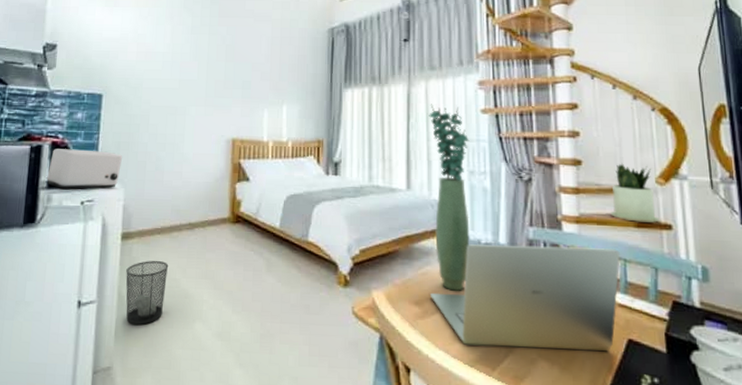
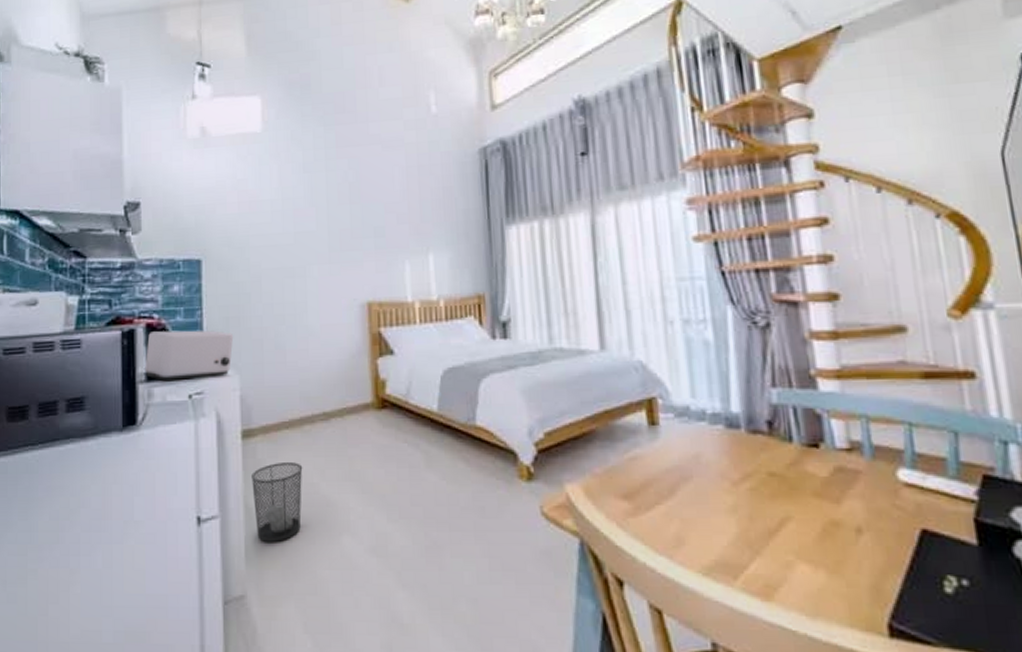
vase: present [429,104,470,292] -> none [622,235,691,480]
laptop: present [429,244,620,351] -> none [641,410,903,548]
planter: present [610,163,660,223] -> none [884,293,957,372]

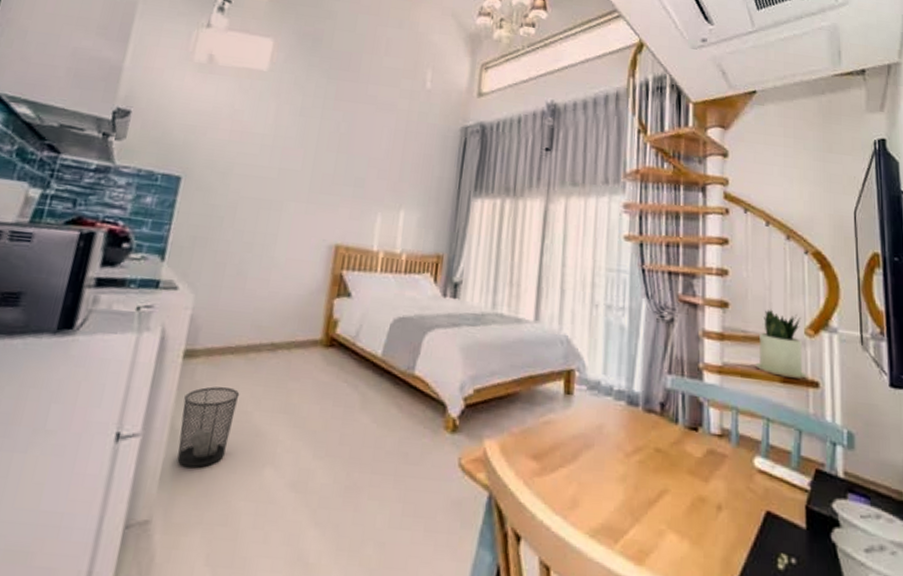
toaster: present [145,330,234,382] -> none [95,238,198,293]
planter: none [884,293,957,372] -> present [755,309,807,379]

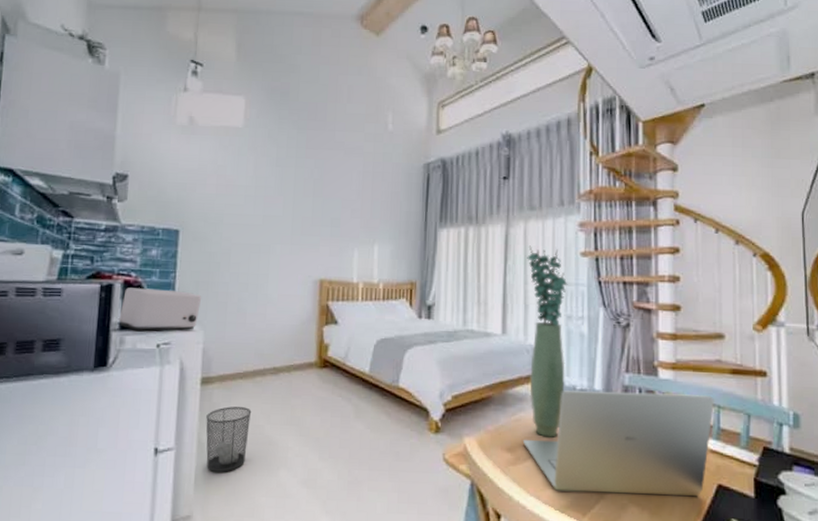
toaster: none [95,238,198,293] -> present [119,288,202,332]
laptop: none [550,390,763,524] -> present [522,390,714,496]
vase: none [562,224,609,446] -> present [527,245,568,439]
planter: present [755,309,807,379] -> none [707,309,755,369]

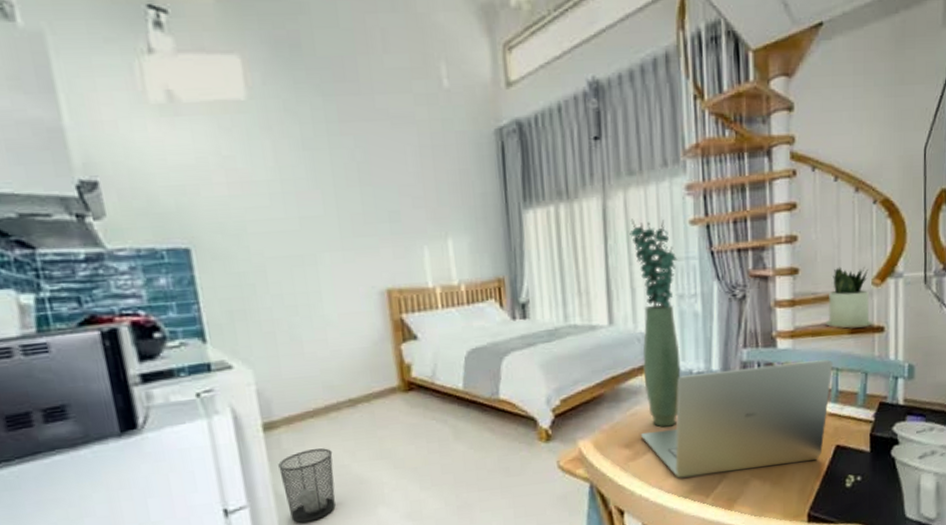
toaster: present [119,288,202,332] -> none [135,325,242,382]
planter: none [707,309,755,369] -> present [825,266,873,329]

